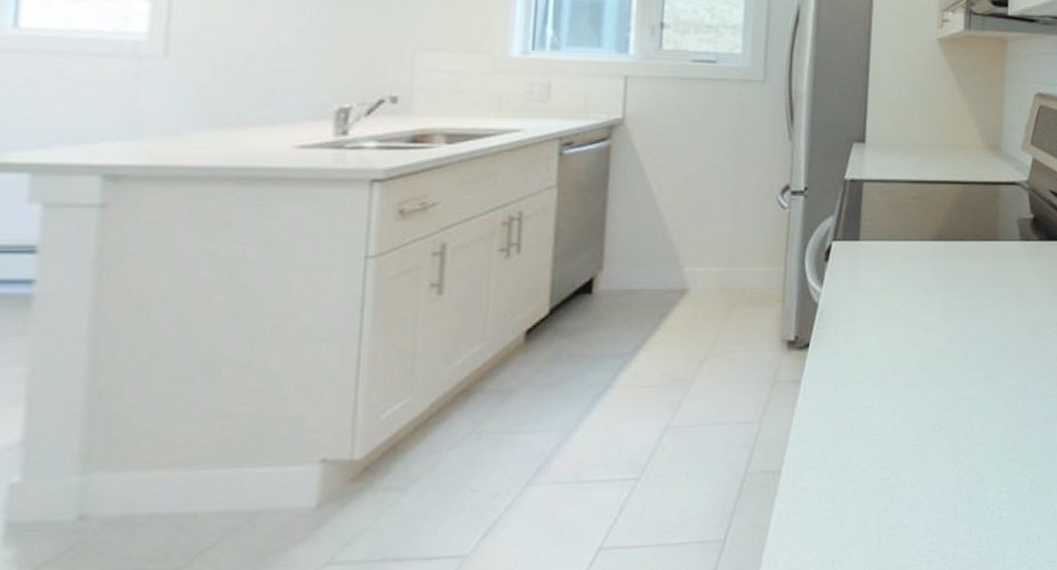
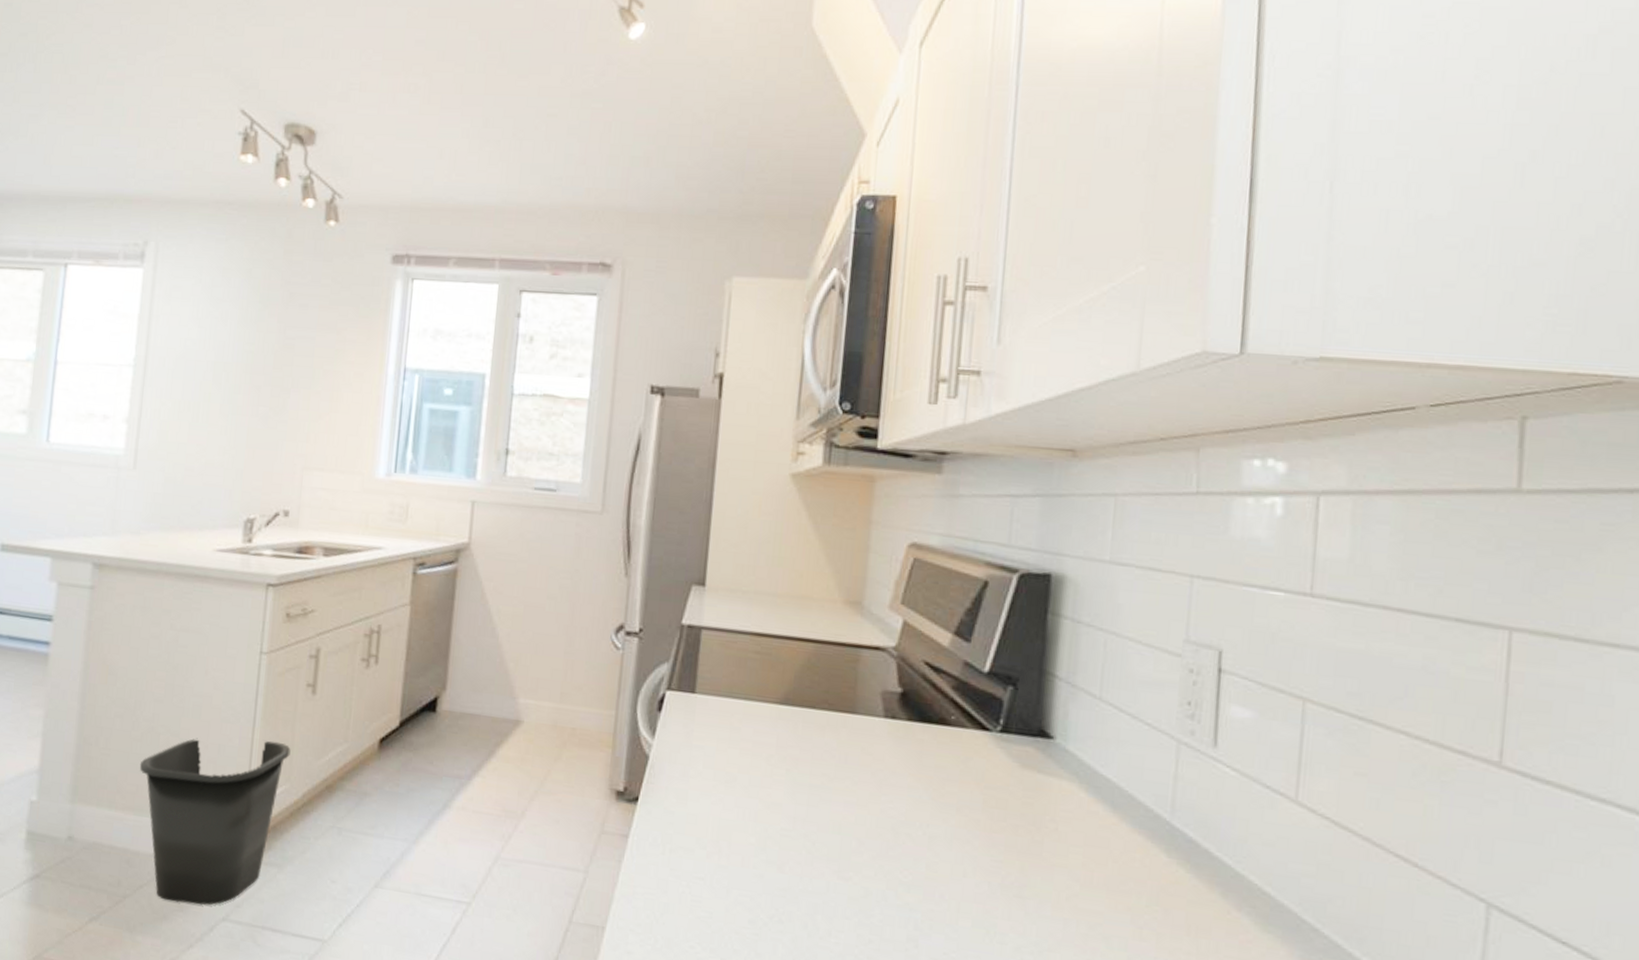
waste bin: none [191,352,412,560] -> present [139,738,291,905]

